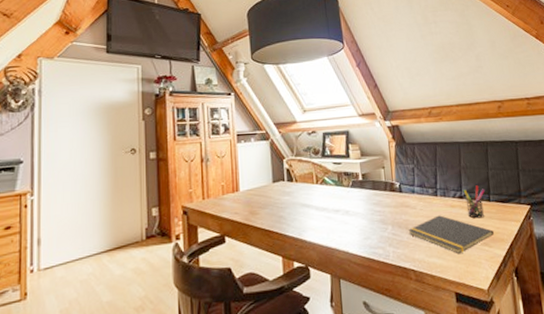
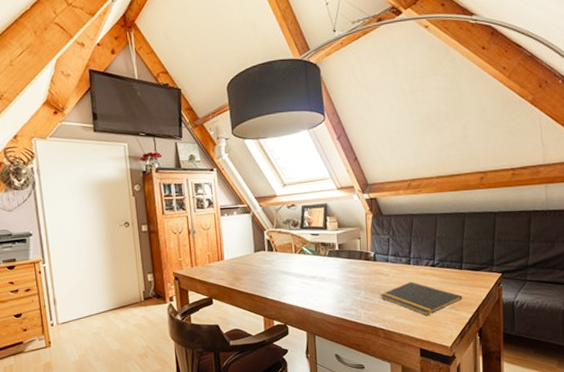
pen holder: present [463,185,485,219] -> none [436,254,457,285]

